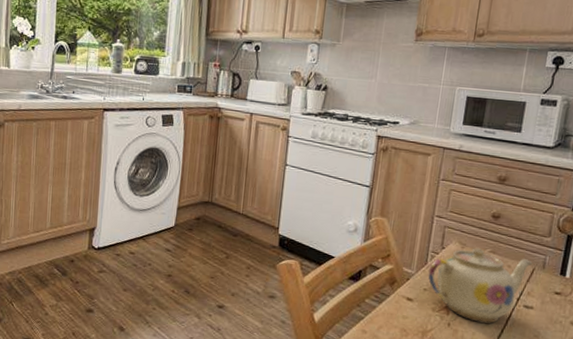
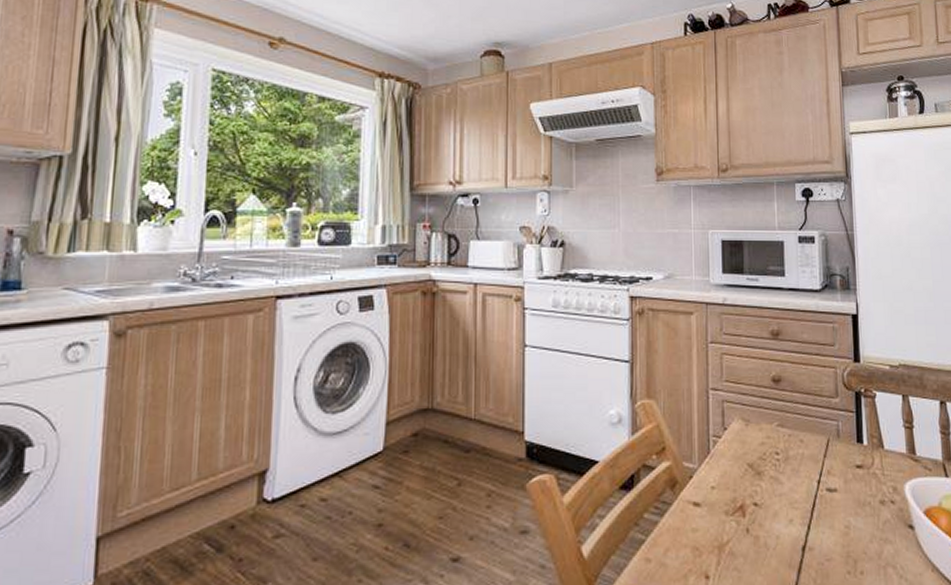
teapot: present [428,248,533,323] -> none [713,423,826,521]

